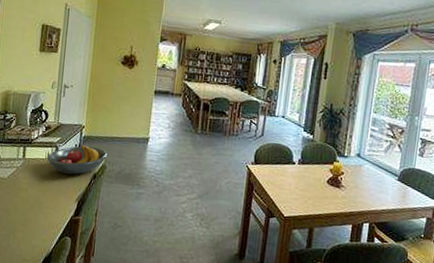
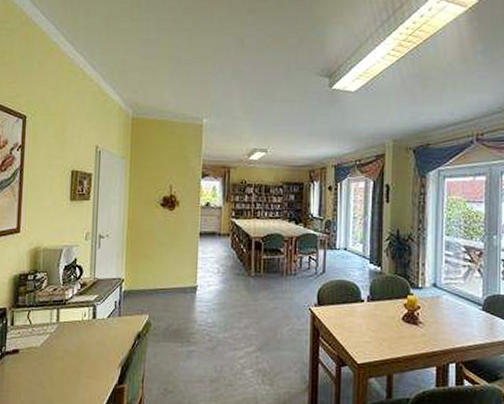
fruit bowl: present [46,144,108,175] -> none [83,300,152,336]

